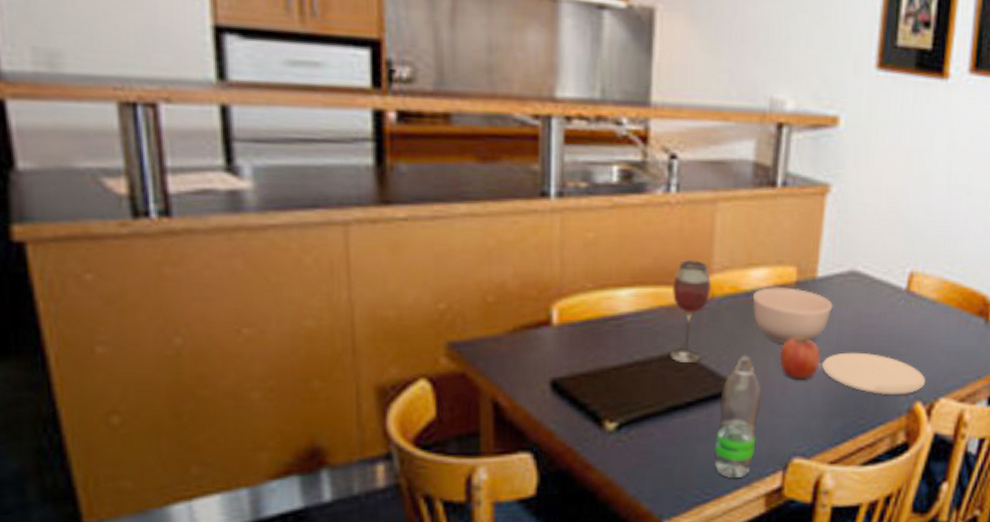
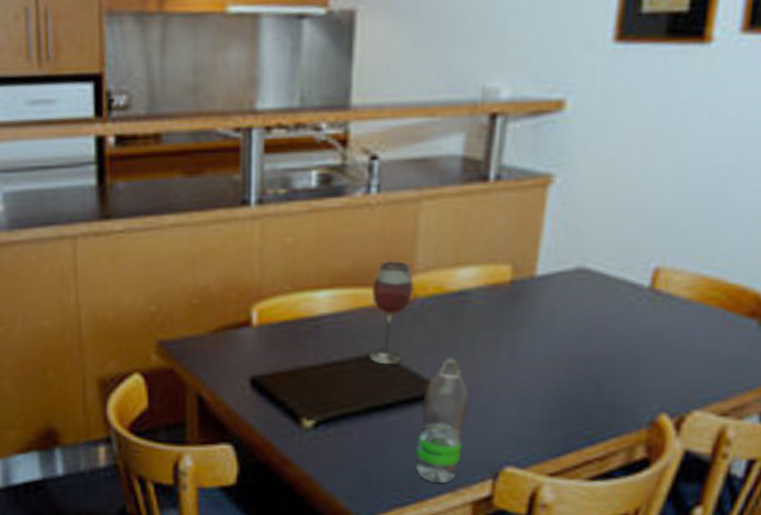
bowl: present [753,287,833,344] -> none [460,287,555,347]
fruit: present [779,337,822,379] -> none [490,340,541,384]
plate: present [822,352,926,396] -> none [541,356,675,406]

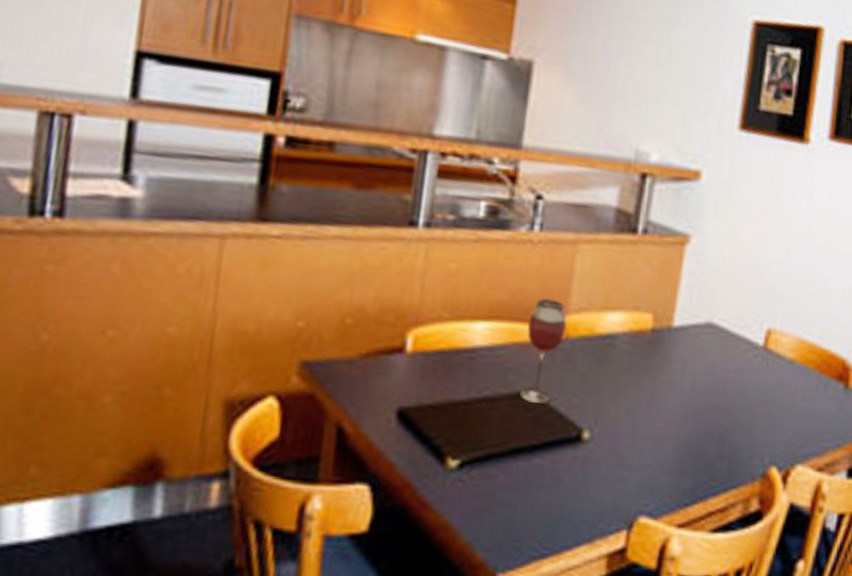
bottle: present [415,356,470,484] -> none [556,399,611,534]

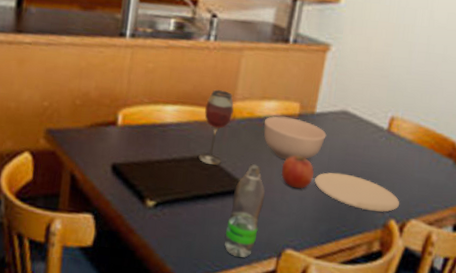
bottle: none [556,399,611,534] -> present [224,163,266,258]
bowl: none [606,332,688,392] -> present [263,116,327,160]
fruit: none [630,386,674,432] -> present [281,155,315,189]
plate: none [674,406,782,458] -> present [315,172,400,212]

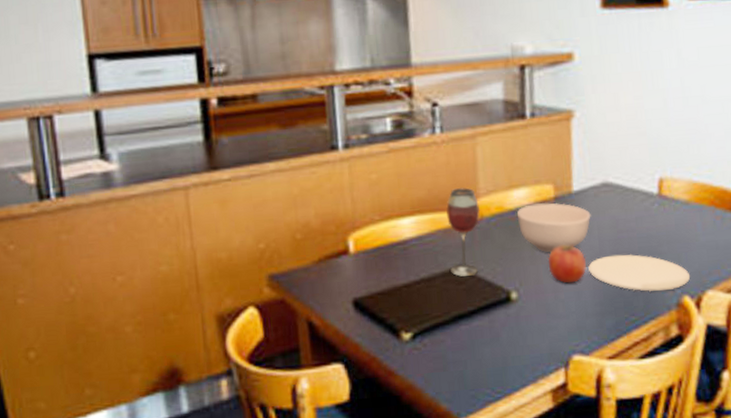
bottle: present [224,163,266,258] -> none [499,264,537,378]

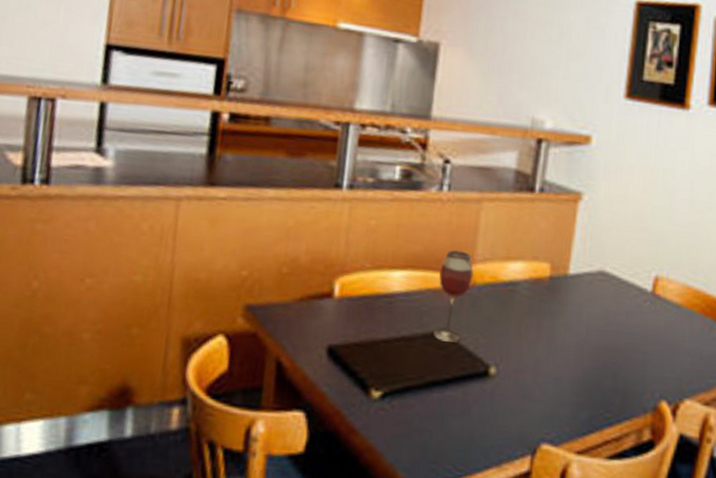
bowl: present [517,203,591,253] -> none [509,280,583,333]
fruit: present [547,245,587,284] -> none [532,327,571,368]
plate: present [588,254,691,292] -> none [571,346,671,393]

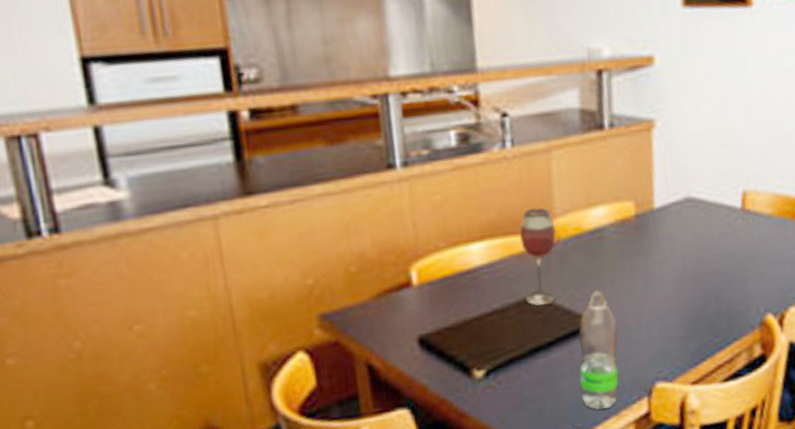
bottle: none [467,339,515,459] -> present [578,289,619,411]

